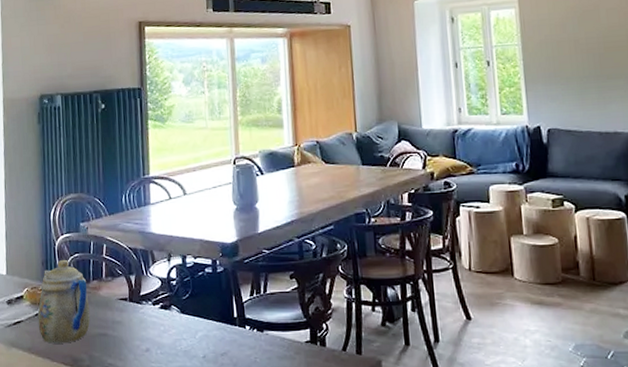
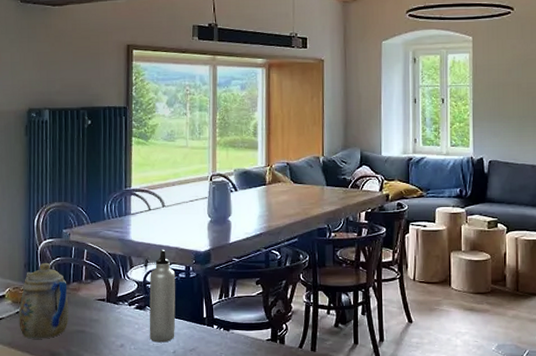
water bottle: none [174,241,204,346] -> present [149,249,176,343]

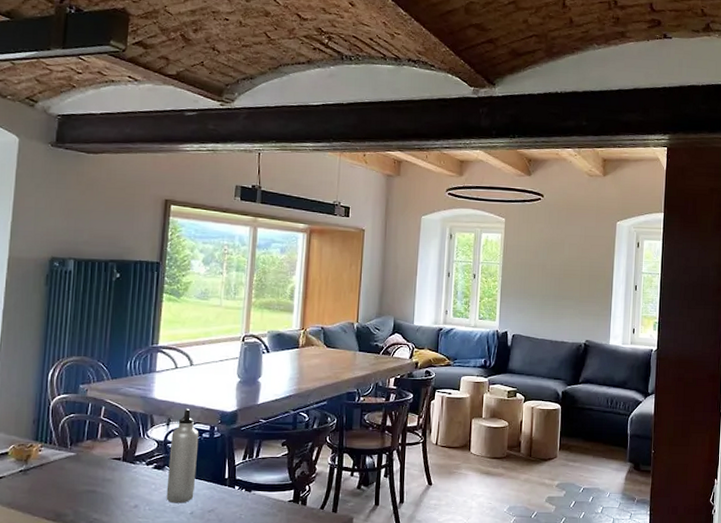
teapot: present [18,262,69,339] -> none [22,418,80,499]

